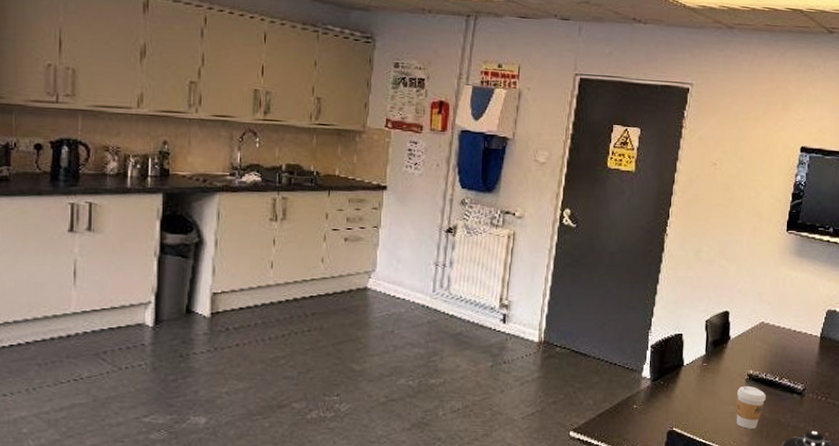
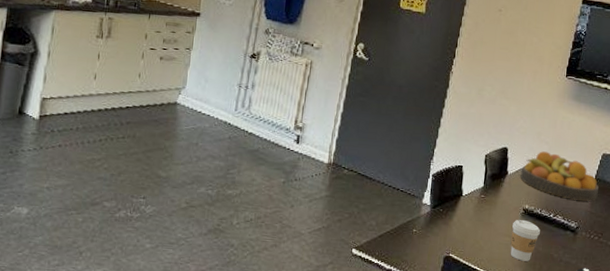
fruit bowl: none [743,312,824,362] -> present [520,151,599,202]

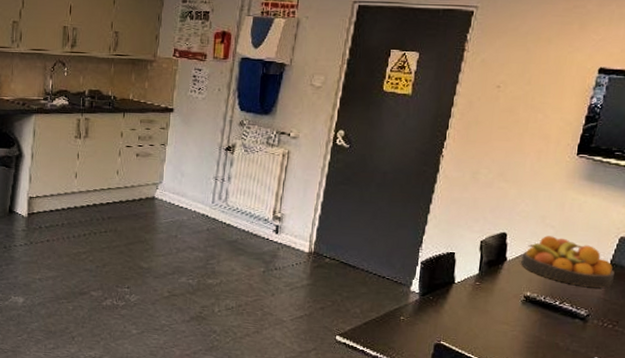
coffee cup: present [510,219,540,261] -> none [508,306,544,350]

